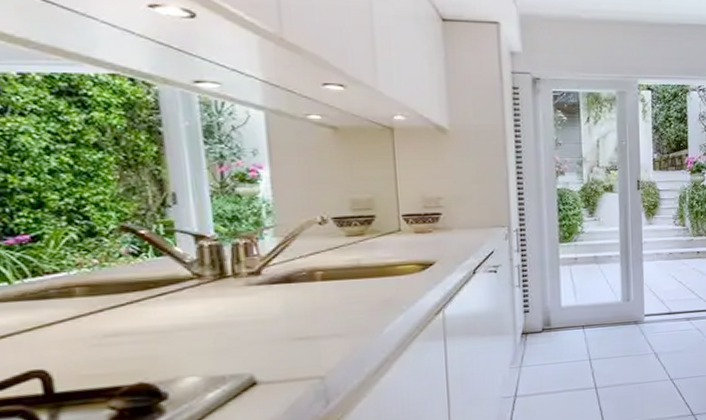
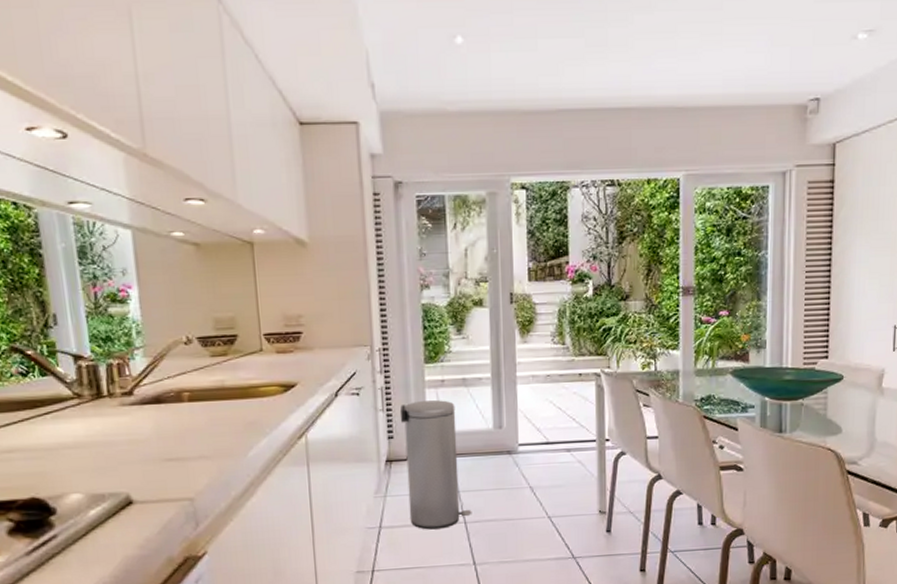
pedal bin: none [535,276,602,396] -> present [399,400,472,530]

